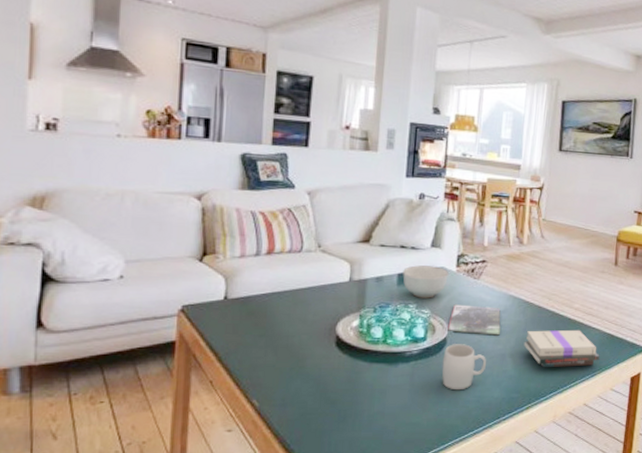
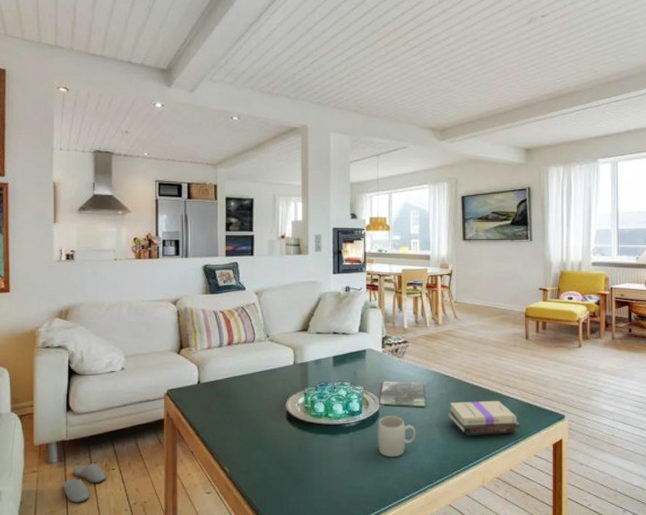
slippers: none [27,395,92,444] -> present [63,463,107,503]
bowl: present [402,265,449,299] -> none [337,348,376,377]

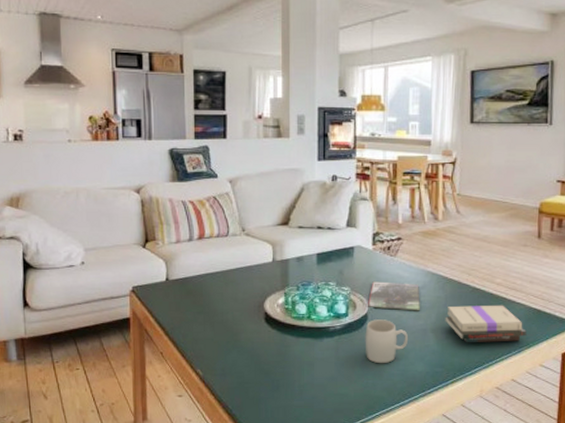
slippers: present [63,463,107,503] -> none [24,362,71,402]

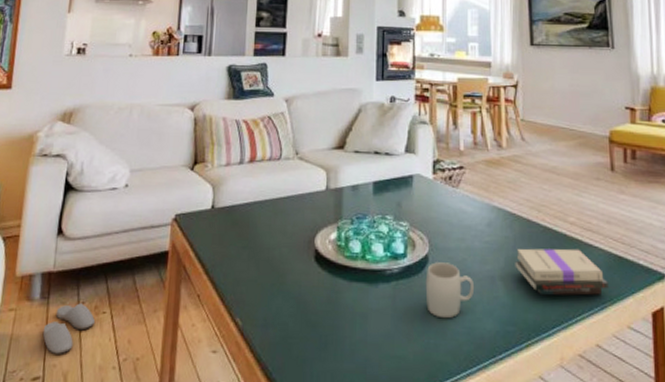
slippers: none [24,362,71,402] -> present [42,303,96,354]
magazine: present [368,281,420,311] -> none [428,216,486,254]

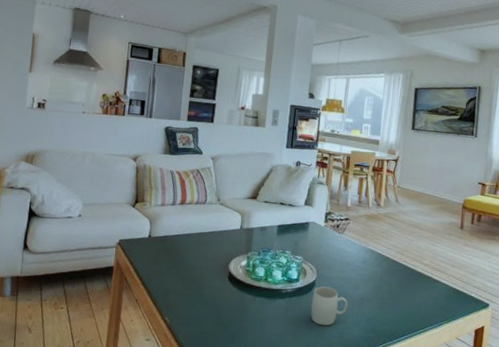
slippers: present [42,303,96,354] -> none [13,300,55,336]
books: present [515,248,609,296] -> none [379,280,447,316]

